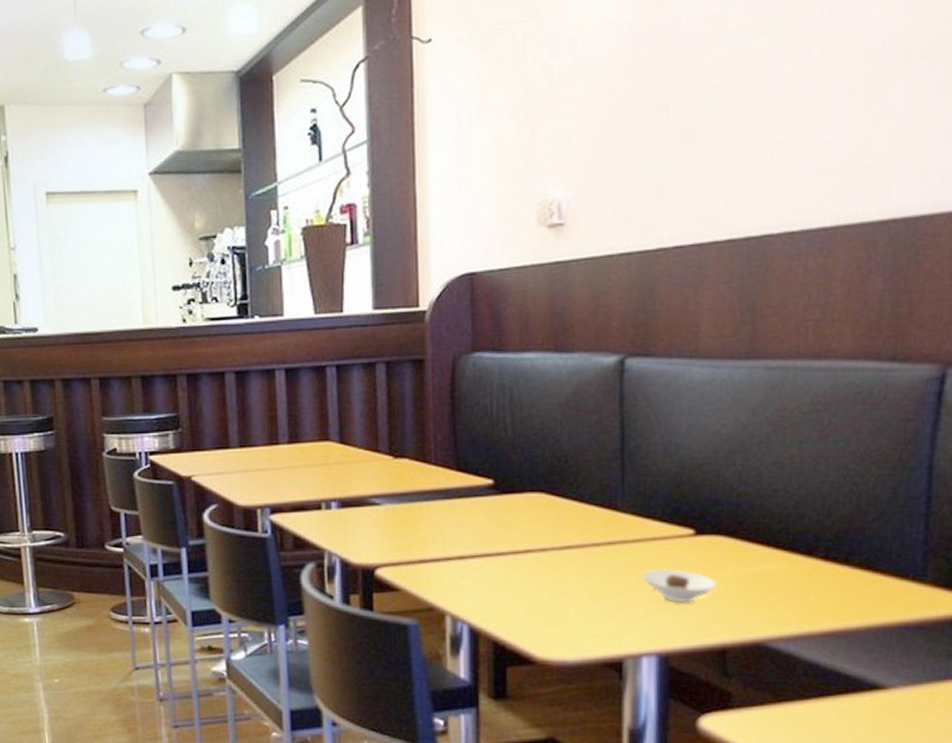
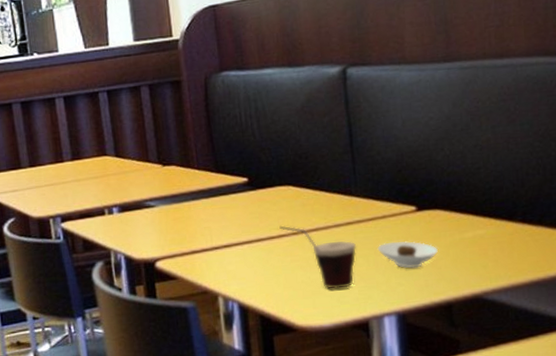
cup: none [526,539,617,619] -> present [279,225,357,289]

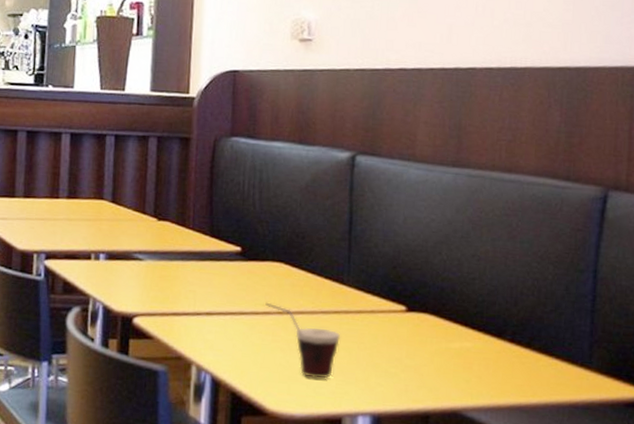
saucer: present [377,240,438,269] -> none [361,338,422,371]

